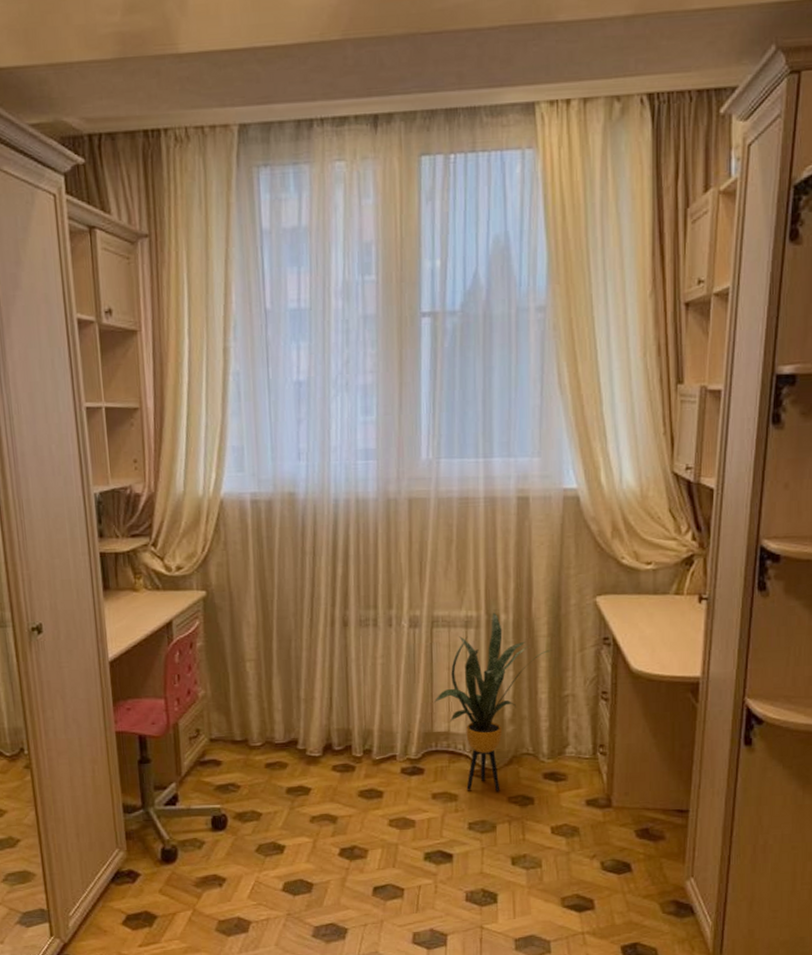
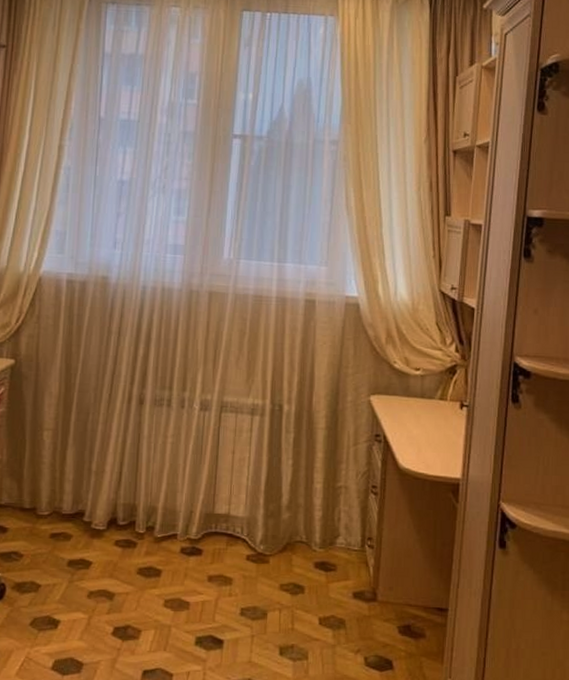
house plant: present [433,612,553,791] -> none [216,402,330,578]

